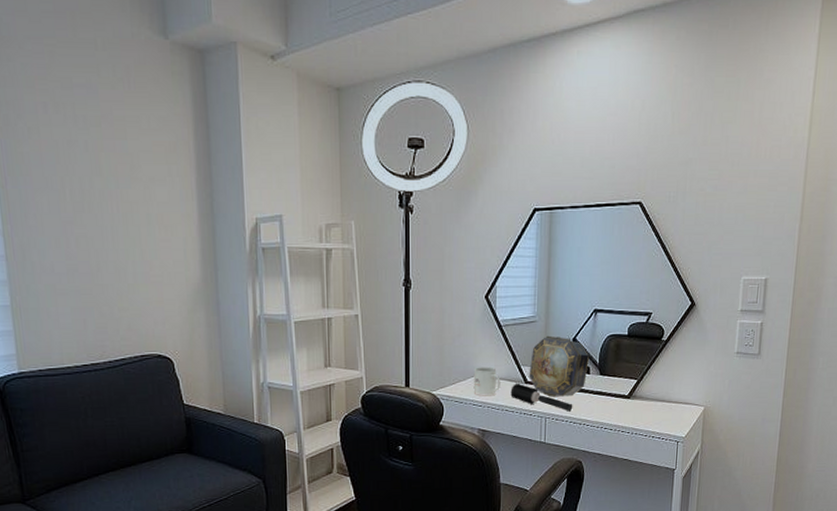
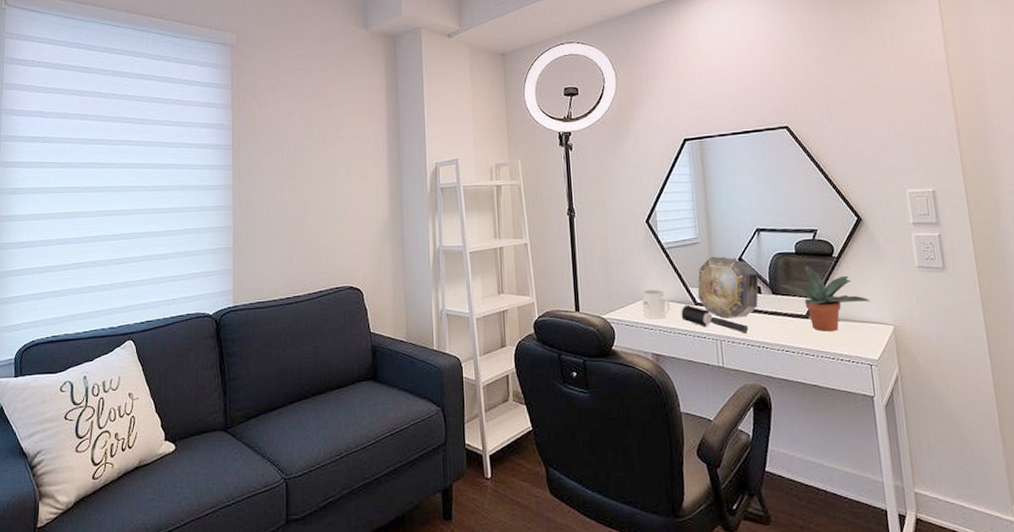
potted plant: none [610,348,688,411] -> present [781,265,871,331]

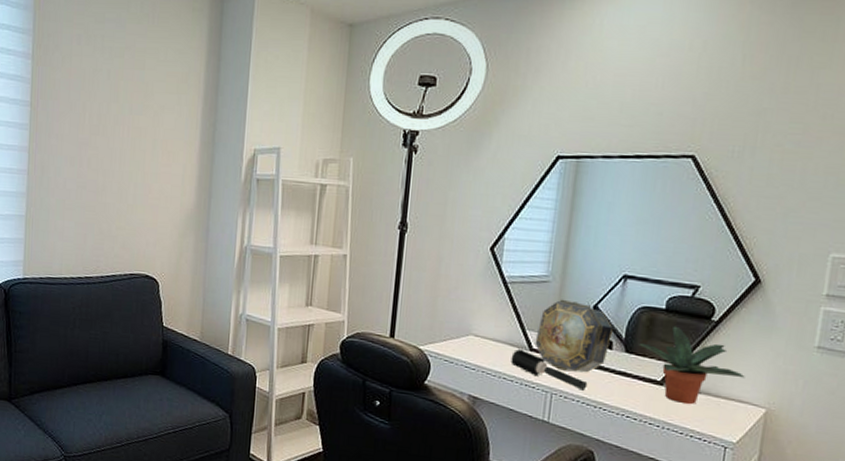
mug: present [642,289,670,319] -> none [467,325,500,360]

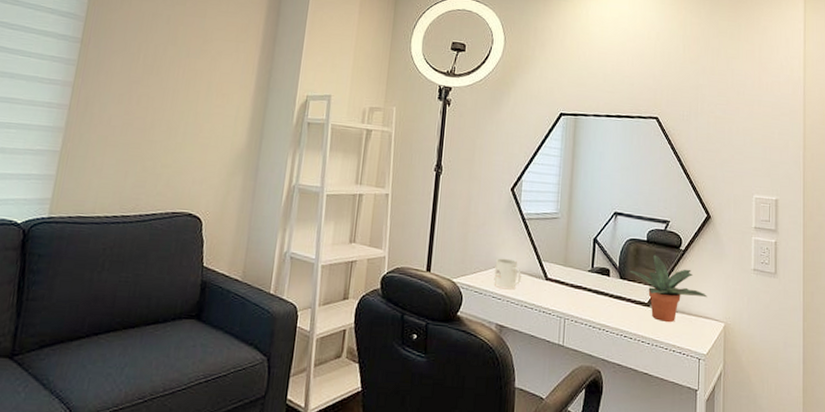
mug: none [467,325,500,360] -> present [494,258,521,290]
hairbrush: present [510,348,588,391] -> none [530,278,593,315]
jewelry box: present [535,299,613,373] -> none [549,233,609,299]

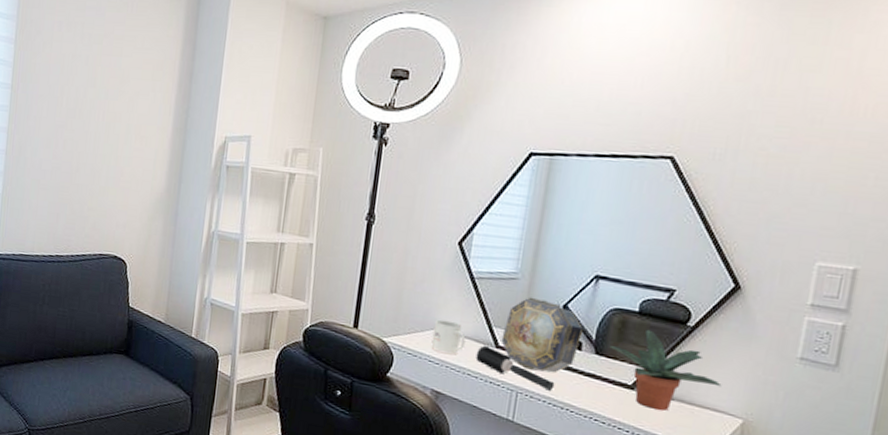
hairbrush: none [530,278,593,315] -> present [475,345,555,391]
jewelry box: none [549,233,609,299] -> present [501,297,583,373]

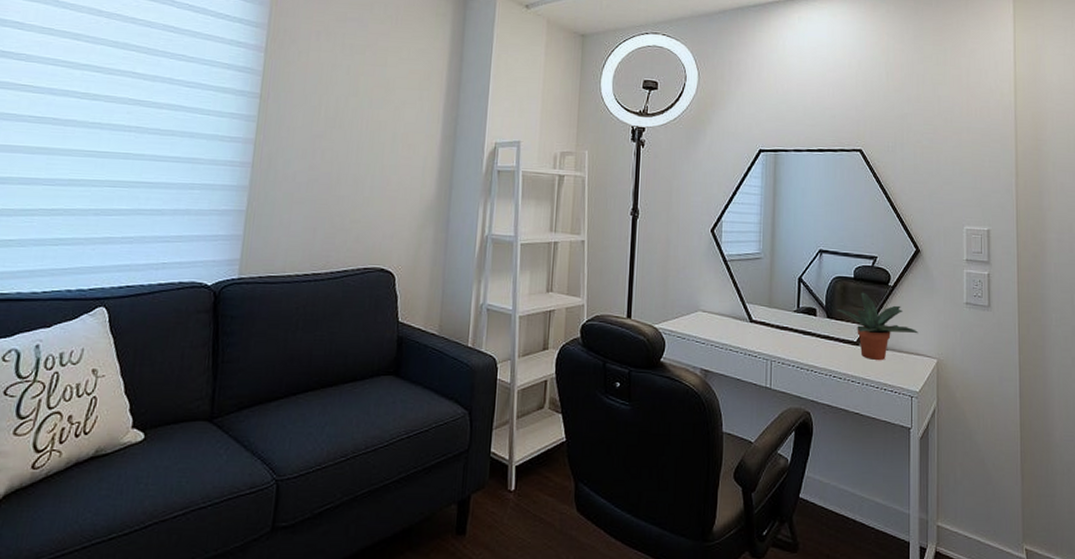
mug: present [431,319,466,355] -> none [697,301,725,334]
hairbrush: present [475,345,555,391] -> none [735,321,800,356]
jewelry box: present [501,297,583,373] -> none [754,273,815,339]

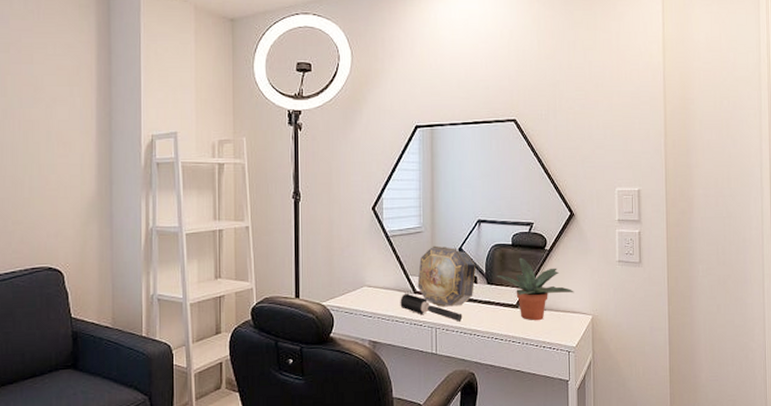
hairbrush: none [735,321,800,356] -> present [400,293,463,322]
jewelry box: none [754,273,815,339] -> present [417,245,475,307]

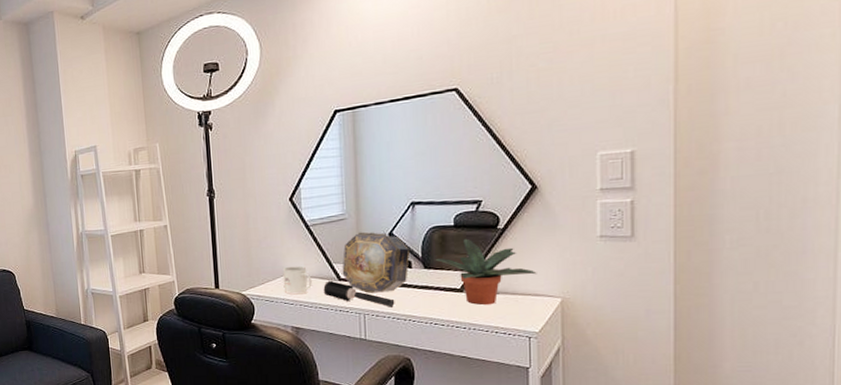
mug: none [363,277,390,307] -> present [283,266,312,295]

